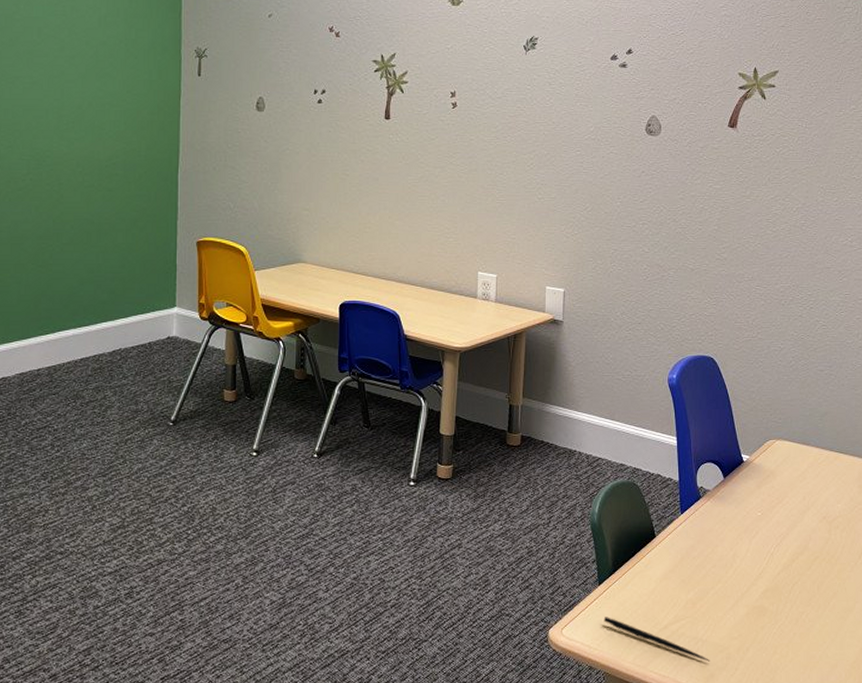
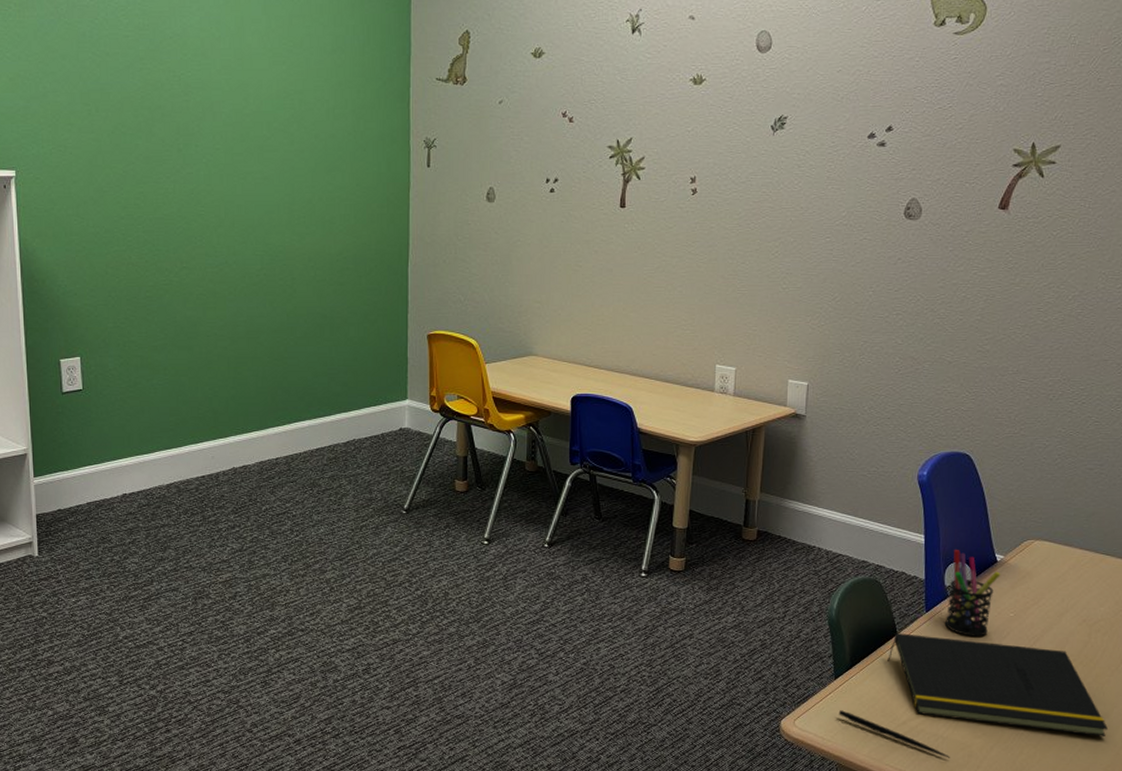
notepad: none [648,536,852,633] -> present [887,633,1109,738]
pen holder: none [698,451,748,537] -> present [944,550,1001,636]

